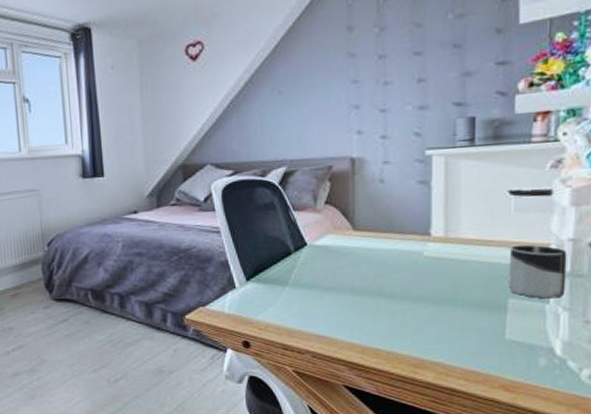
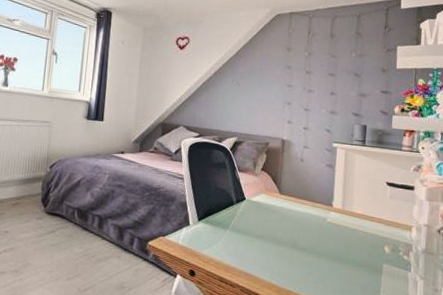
cup: present [509,244,568,299] -> none [384,223,423,269]

